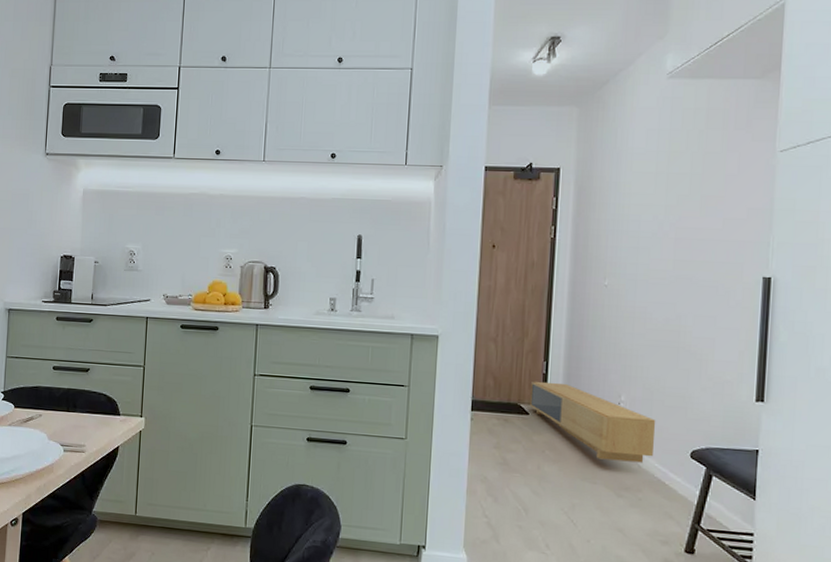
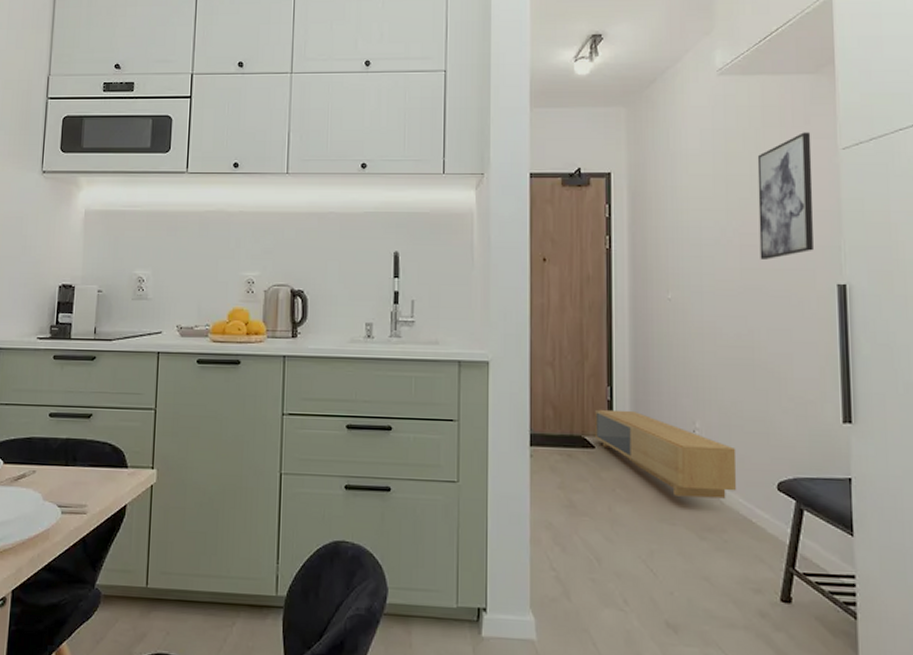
wall art: none [693,135,752,252] -> present [757,132,814,259]

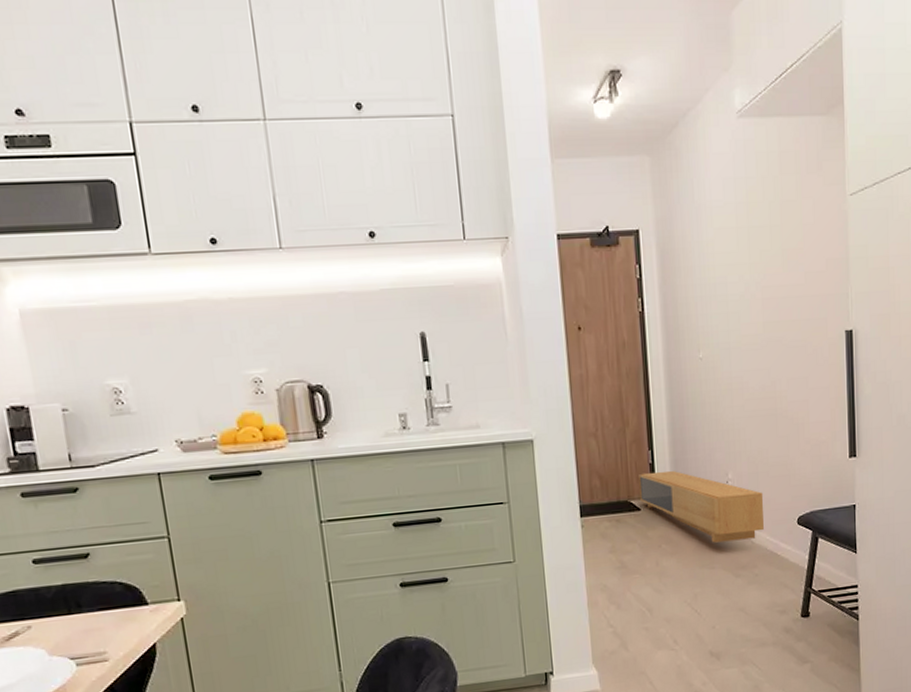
wall art: present [757,132,814,259] -> none [776,178,826,311]

